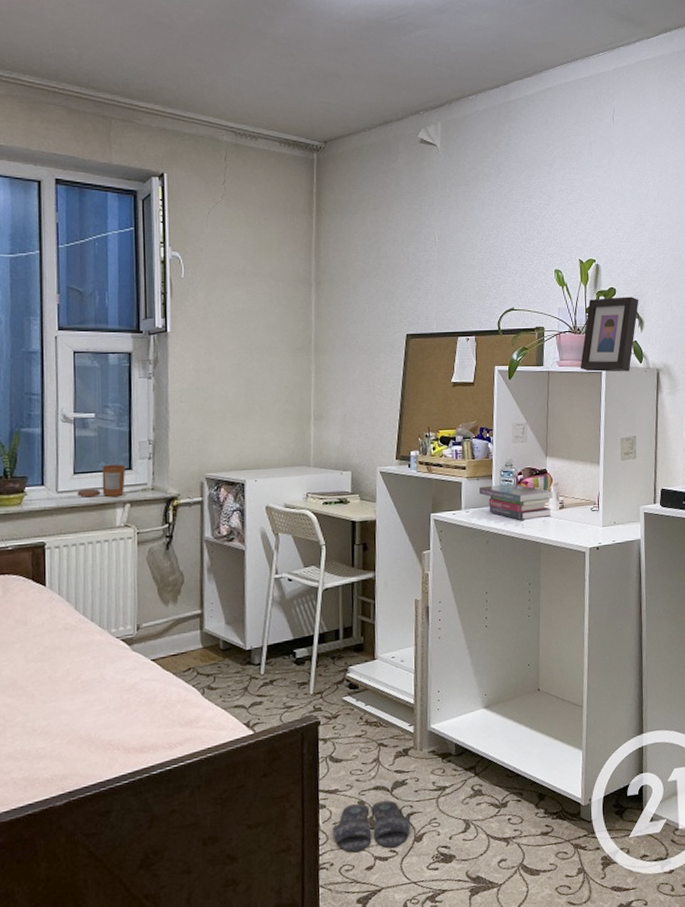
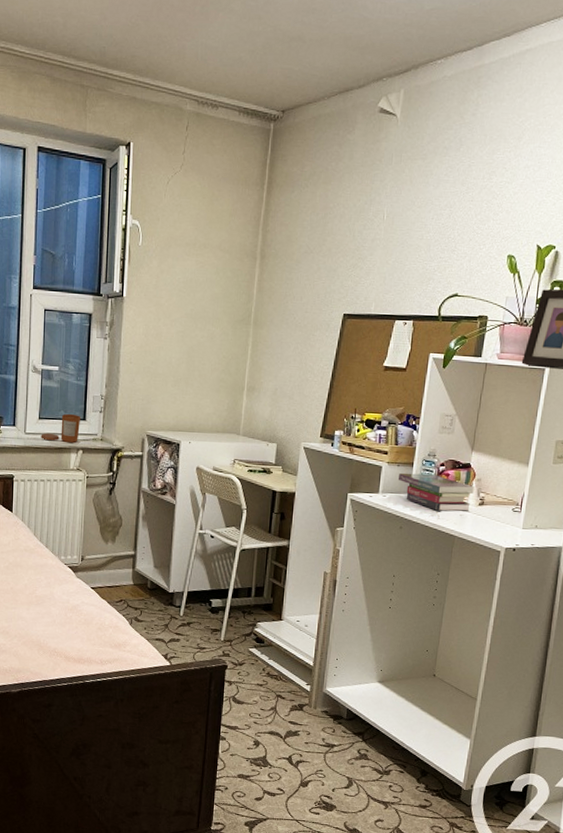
slippers: present [332,800,410,853] -> none [229,741,298,787]

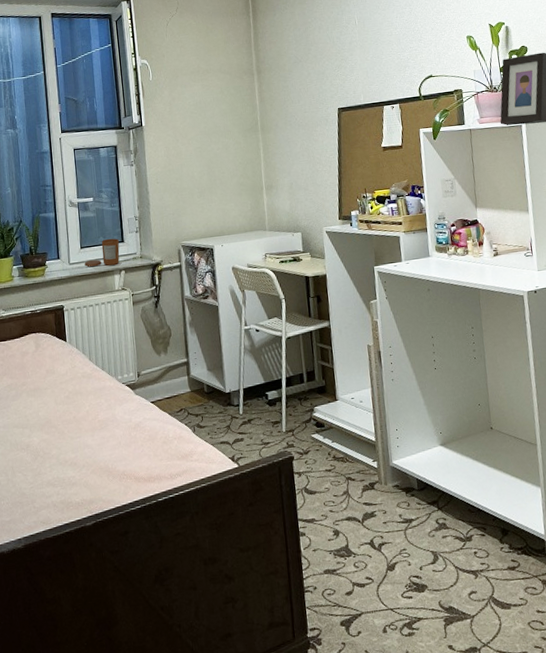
books: present [399,473,474,512] -> none [416,235,487,269]

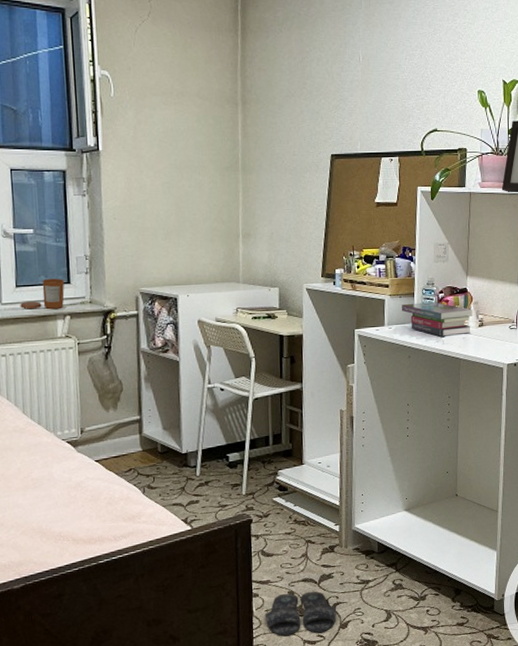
slippers: none [312,530,383,578] -> present [264,591,336,637]
books: none [416,235,487,269] -> present [402,302,473,338]

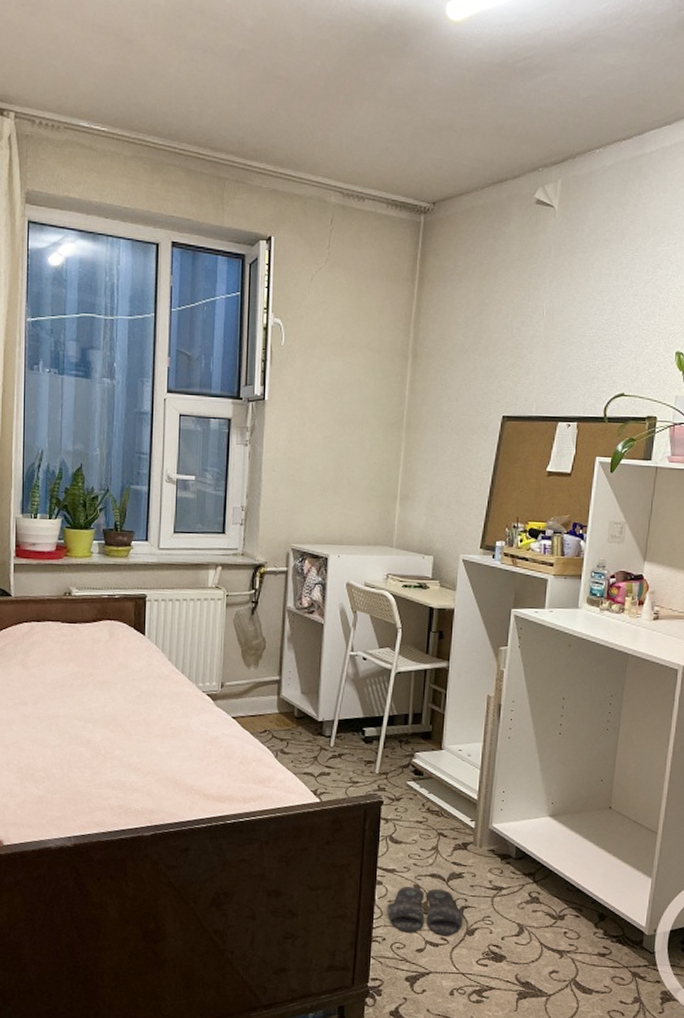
candle: present [20,278,65,310] -> none [176,526,219,559]
books: present [402,302,473,338] -> none [566,586,648,628]

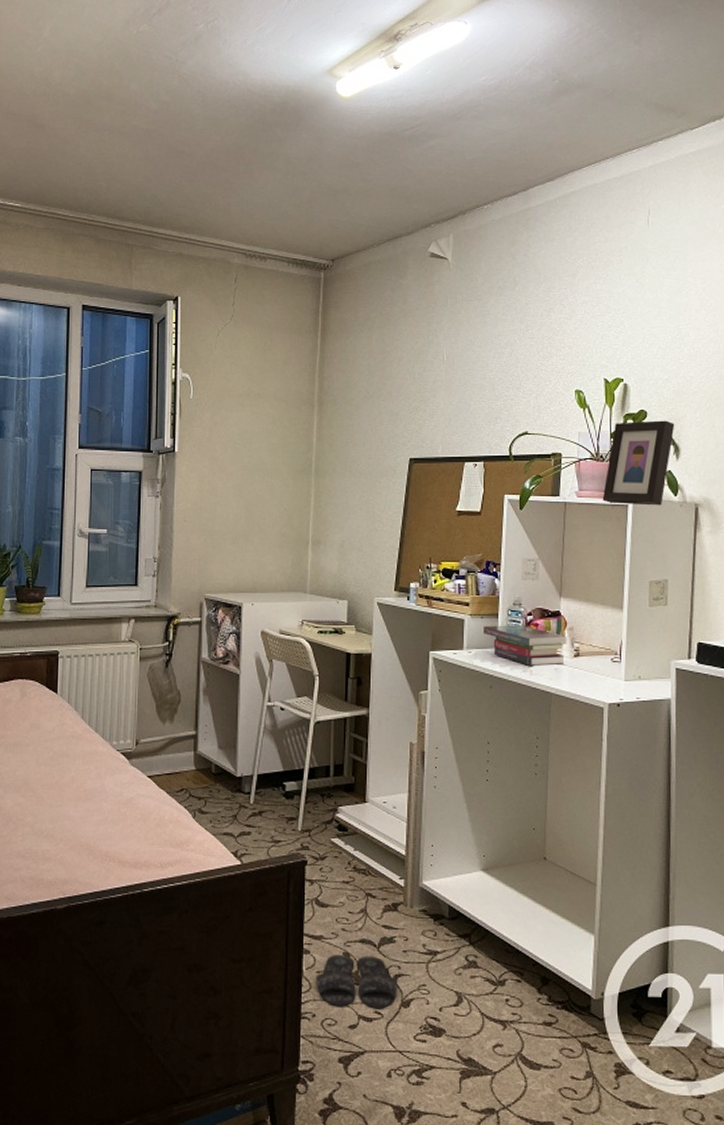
books: none [566,586,648,628] -> present [484,625,567,667]

